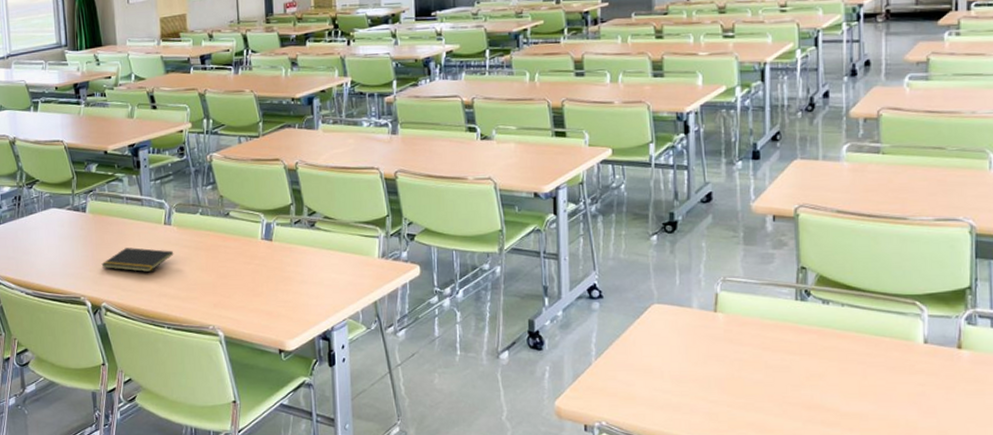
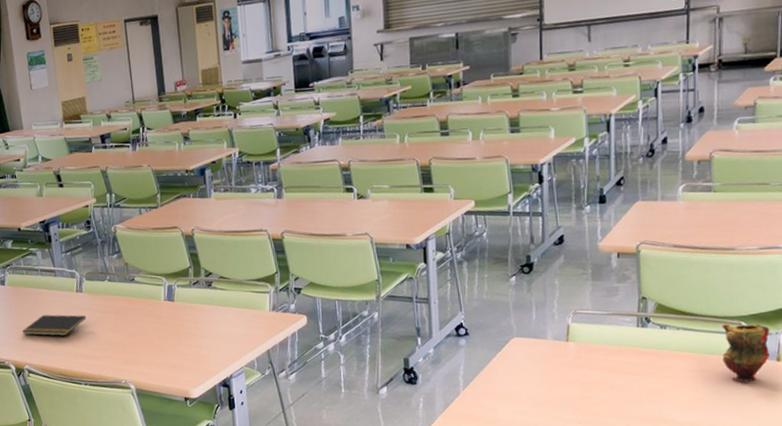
teapot: none [893,302,950,370] -> present [722,323,771,382]

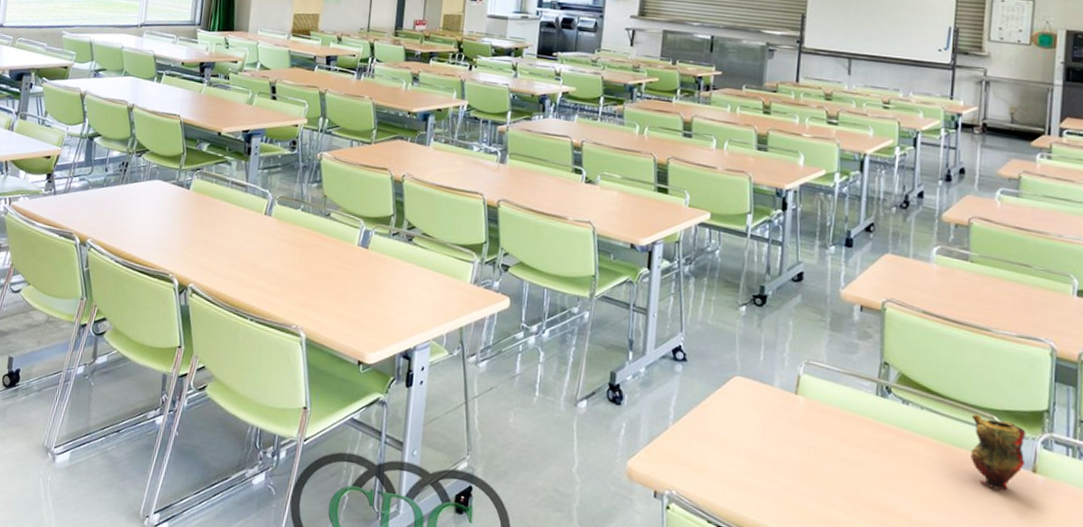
notepad: present [22,314,87,336] -> none [195,231,270,261]

